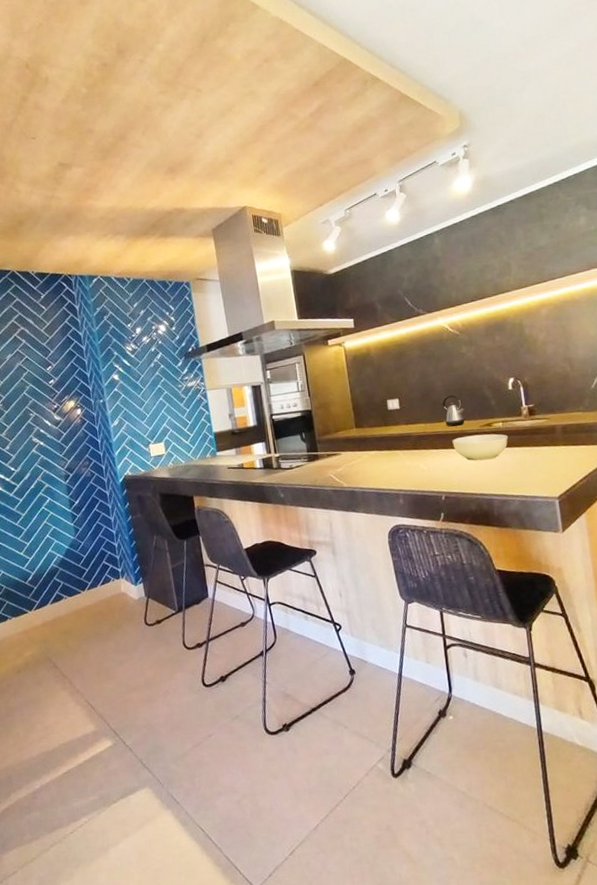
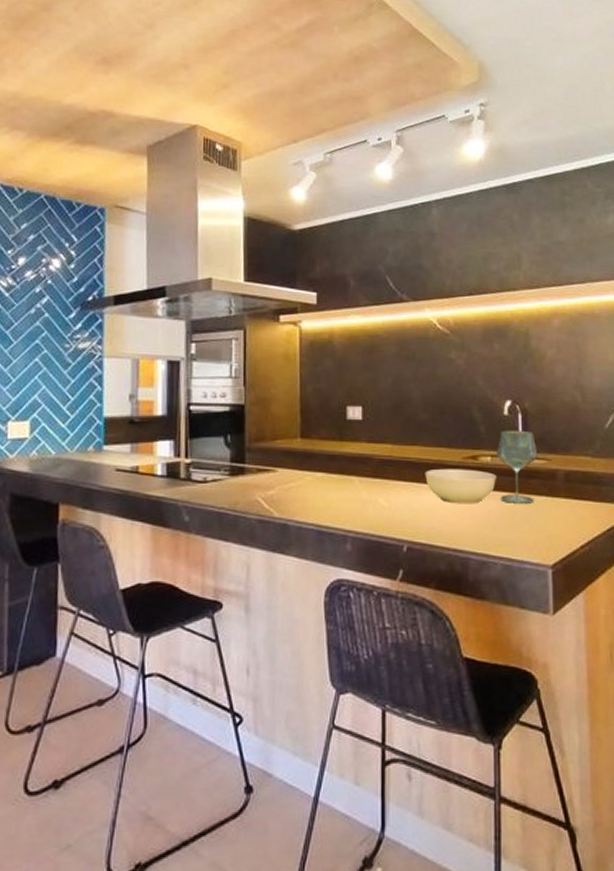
kettle: present [442,394,465,427] -> none [417,411,446,453]
wine glass: none [505,399,539,455] -> present [496,430,538,503]

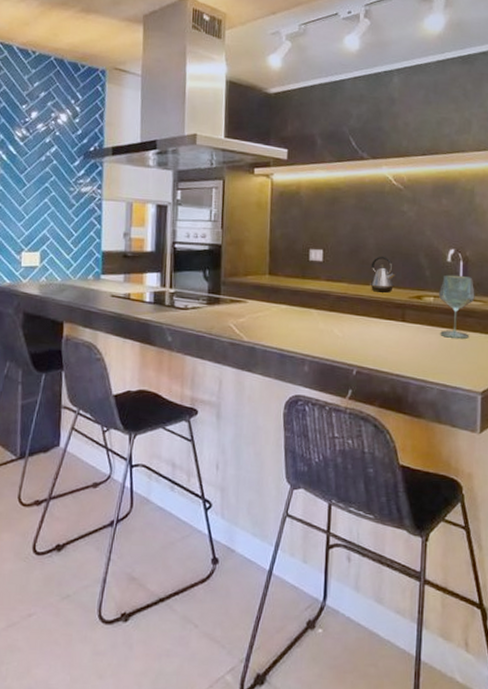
kettle: none [417,411,446,453] -> present [370,256,395,293]
bowl: present [425,468,498,504] -> none [375,305,438,337]

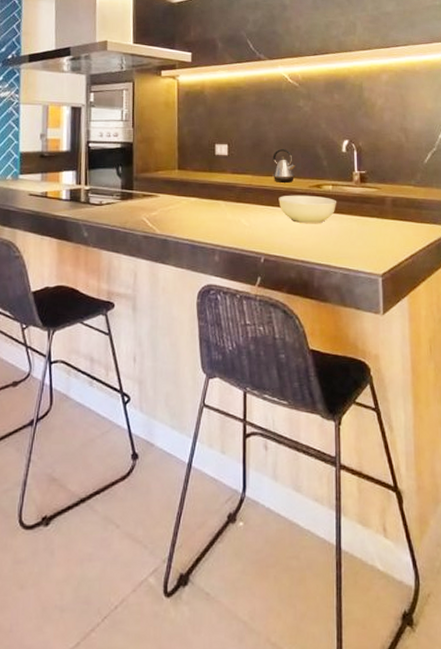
bowl: none [375,305,438,337] -> present [278,195,337,224]
wine glass: present [438,274,475,339] -> none [336,164,370,224]

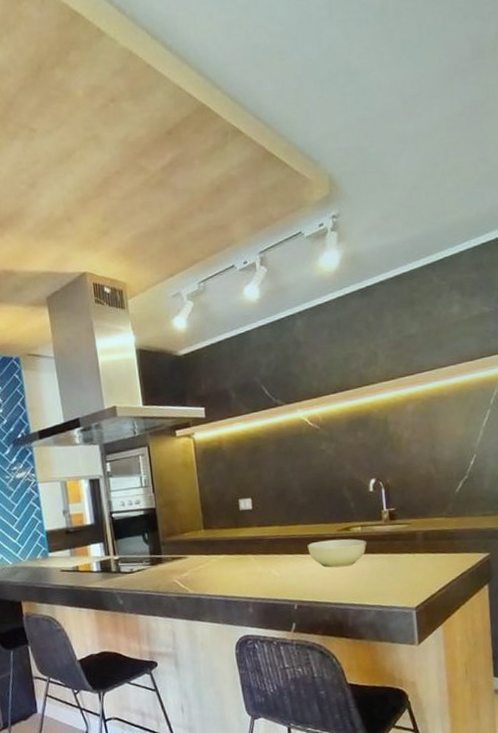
kettle: present [272,148,296,183] -> none [298,495,322,530]

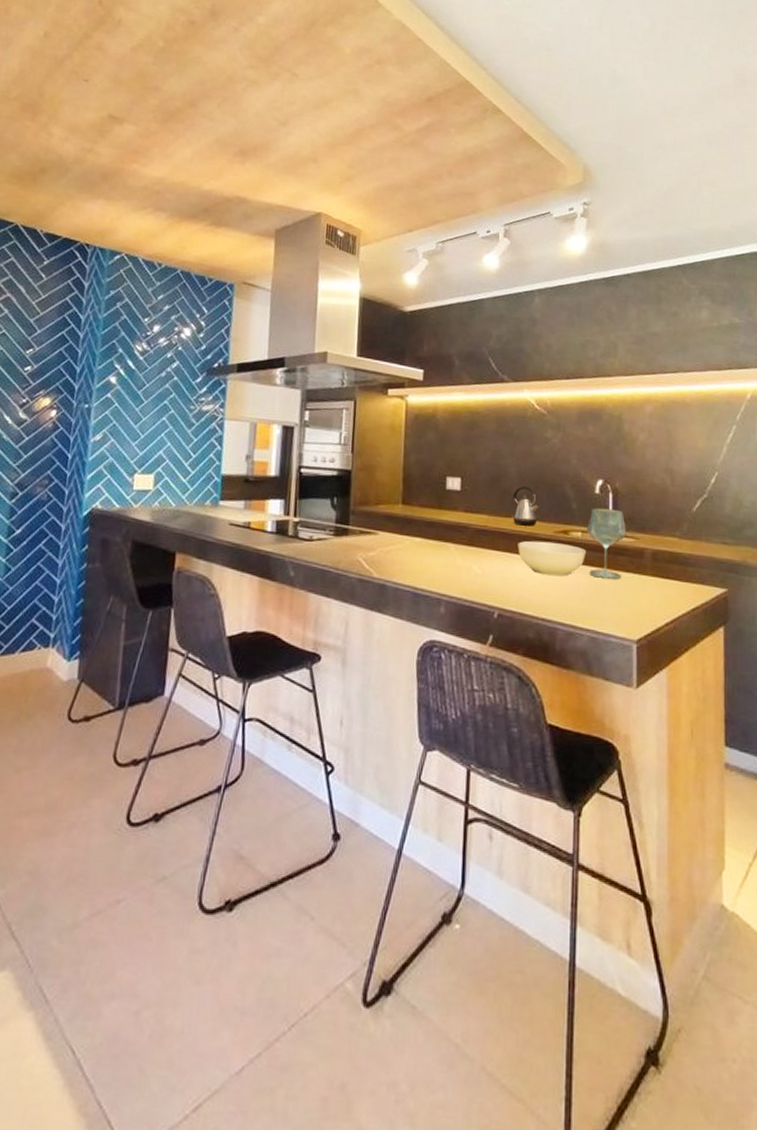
kettle: none [298,495,322,530] -> present [512,485,539,526]
wine glass: none [364,502,400,562] -> present [586,507,626,579]

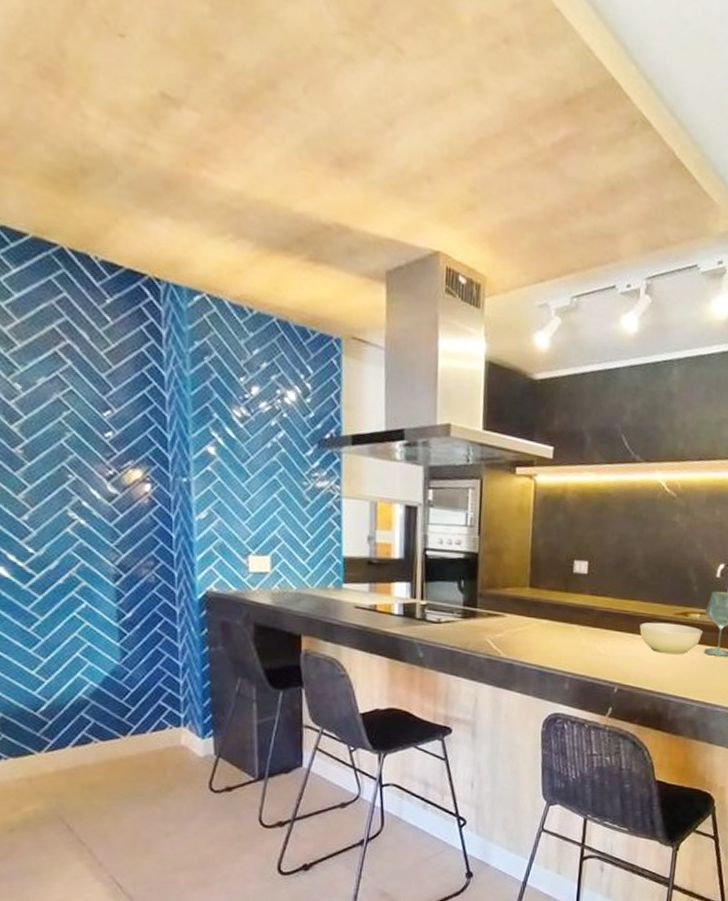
kettle: present [512,485,539,526] -> none [636,569,663,609]

